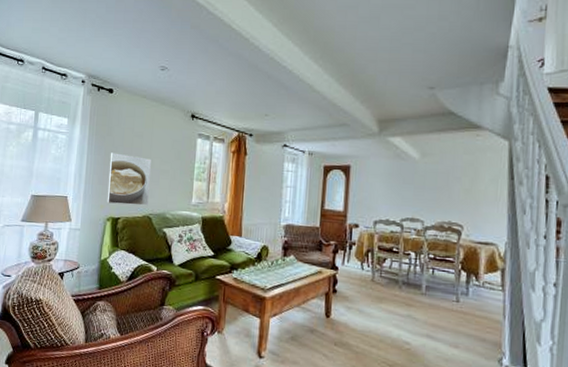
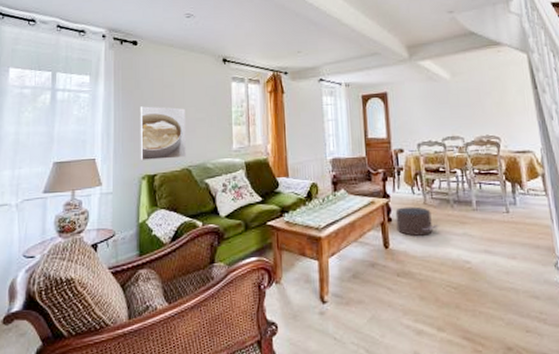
pouf: none [339,281,384,312] -> present [394,206,439,236]

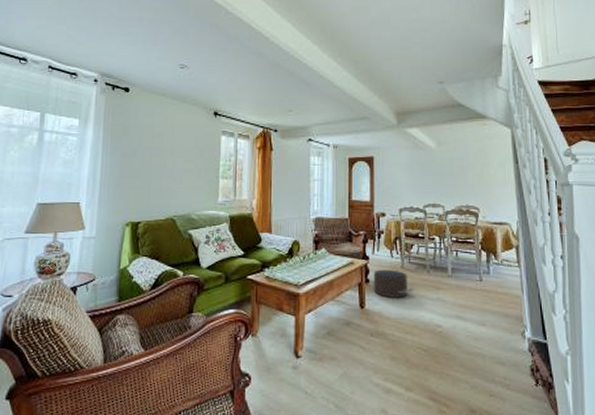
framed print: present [140,106,186,160] -> none [125,153,173,208]

